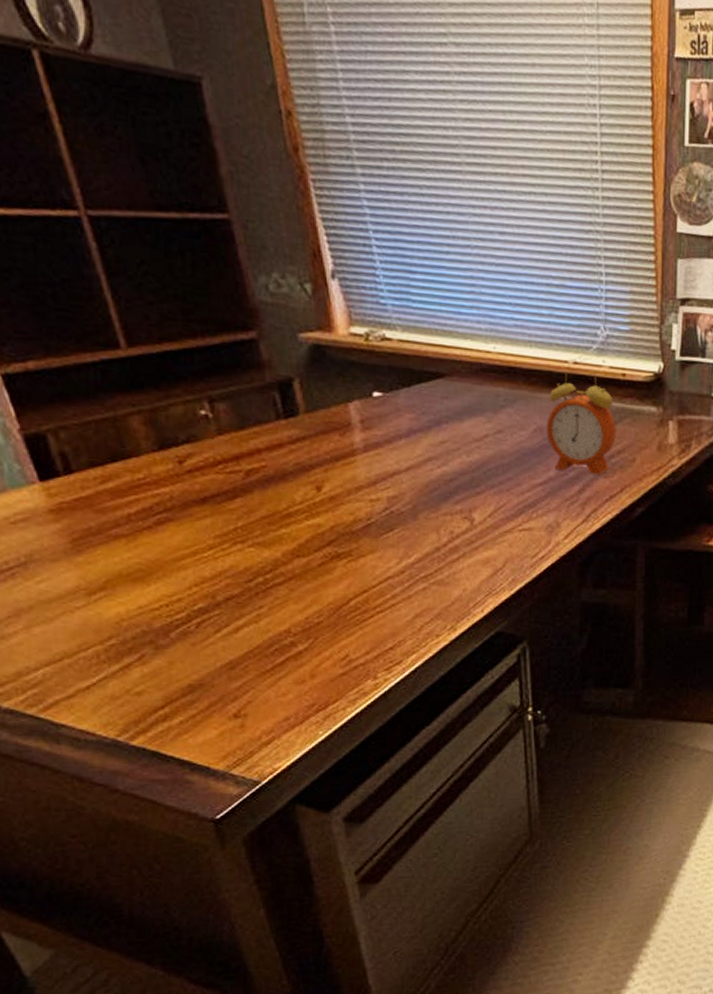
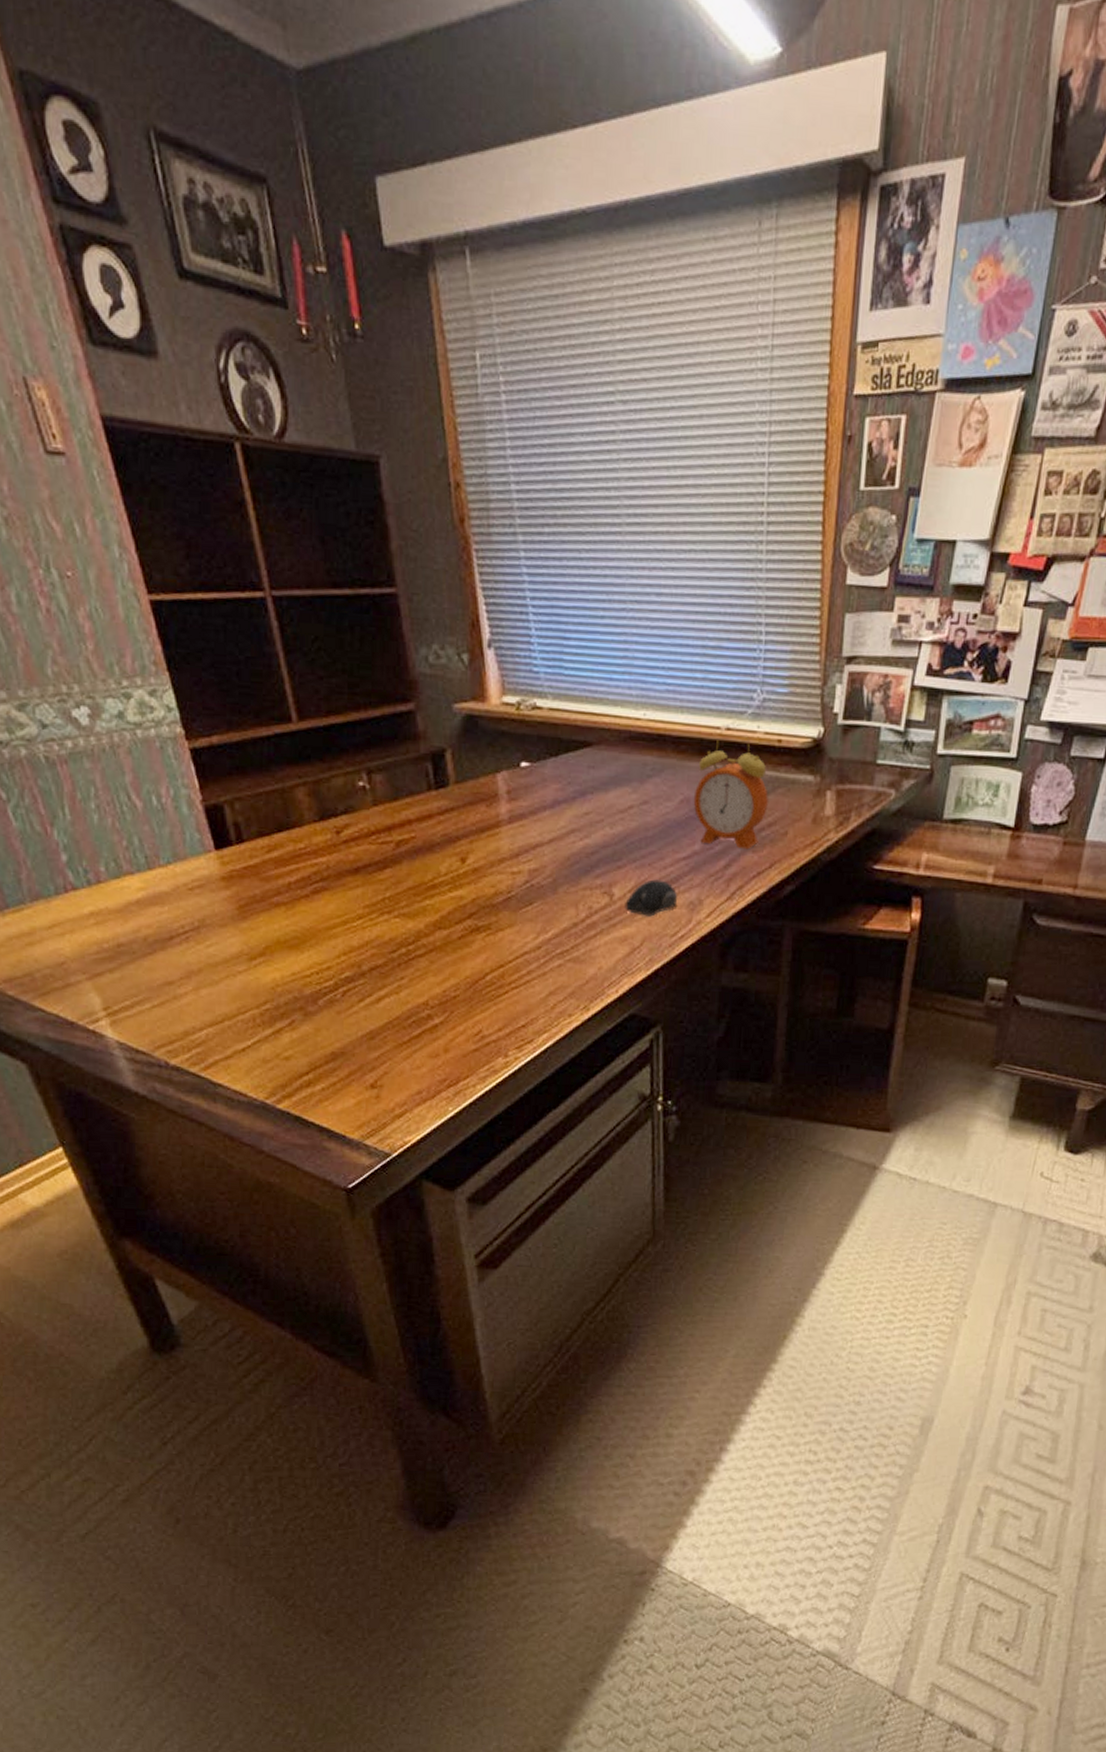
computer mouse: none [486,504,537,539] -> present [625,879,678,917]

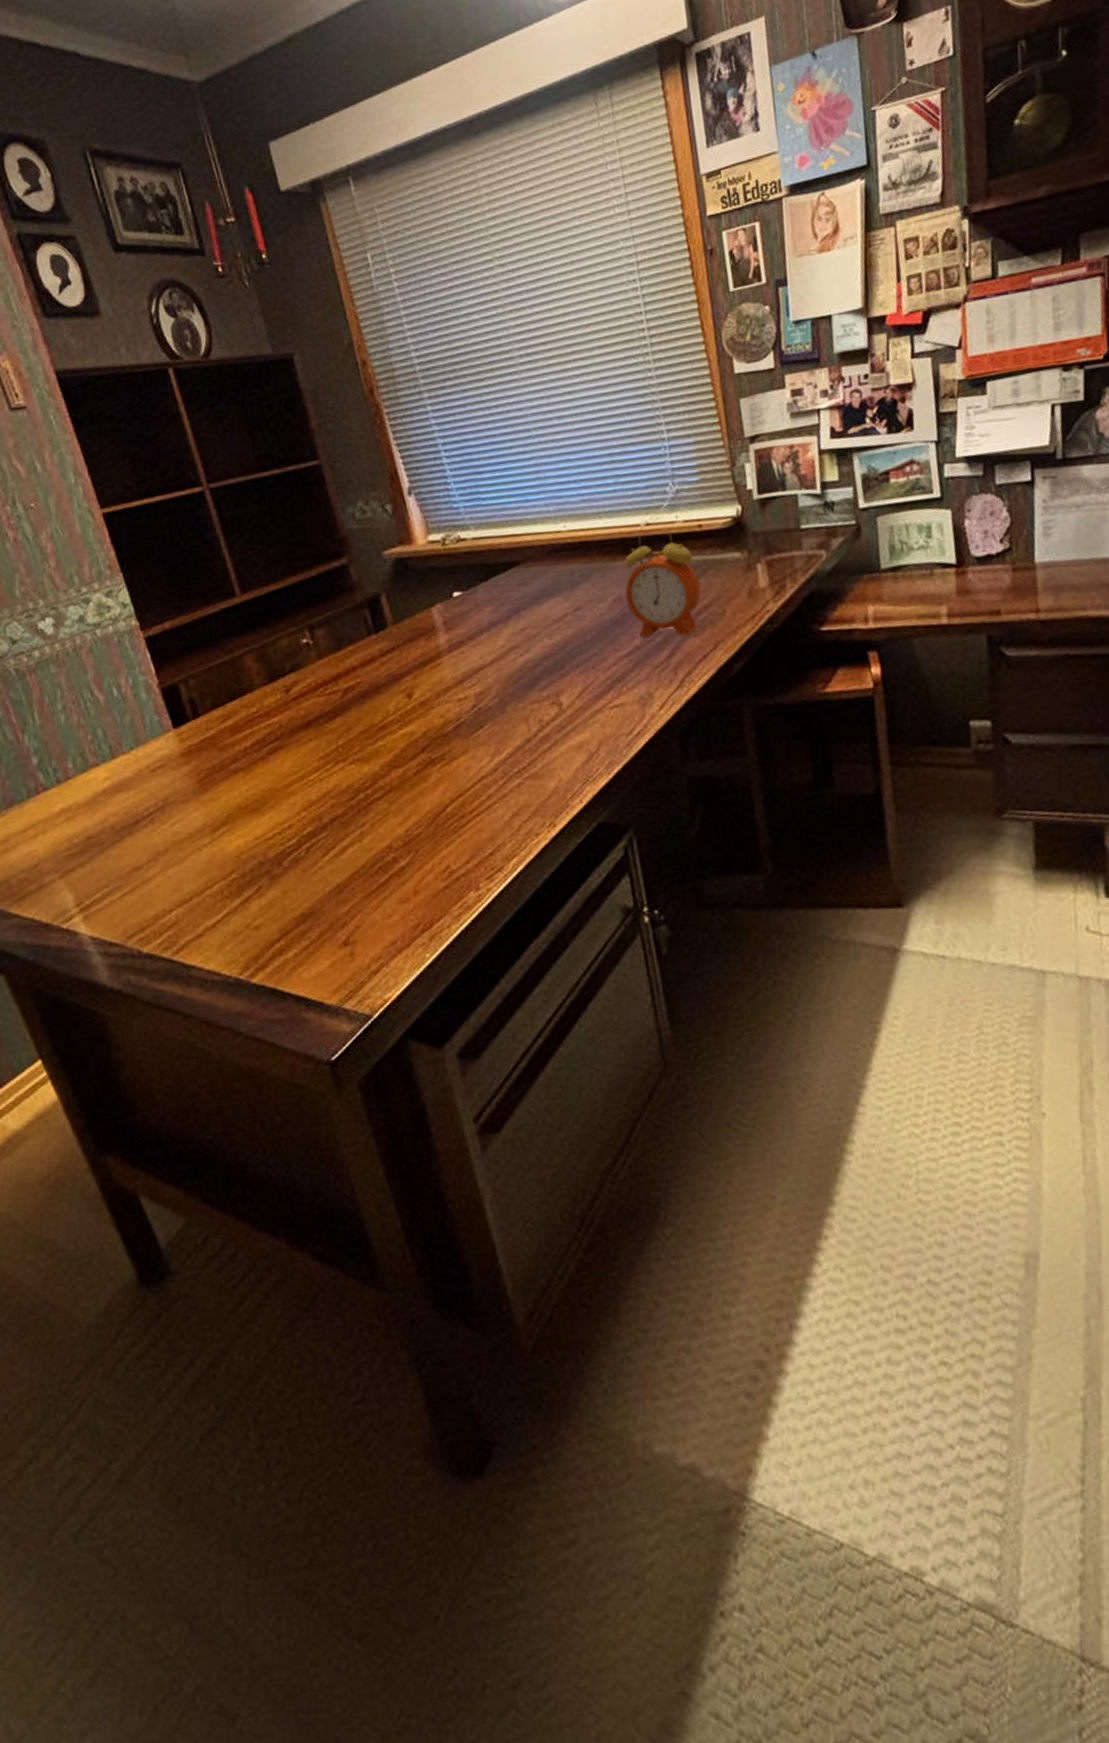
computer mouse: present [625,879,678,917] -> none [575,680,628,720]

